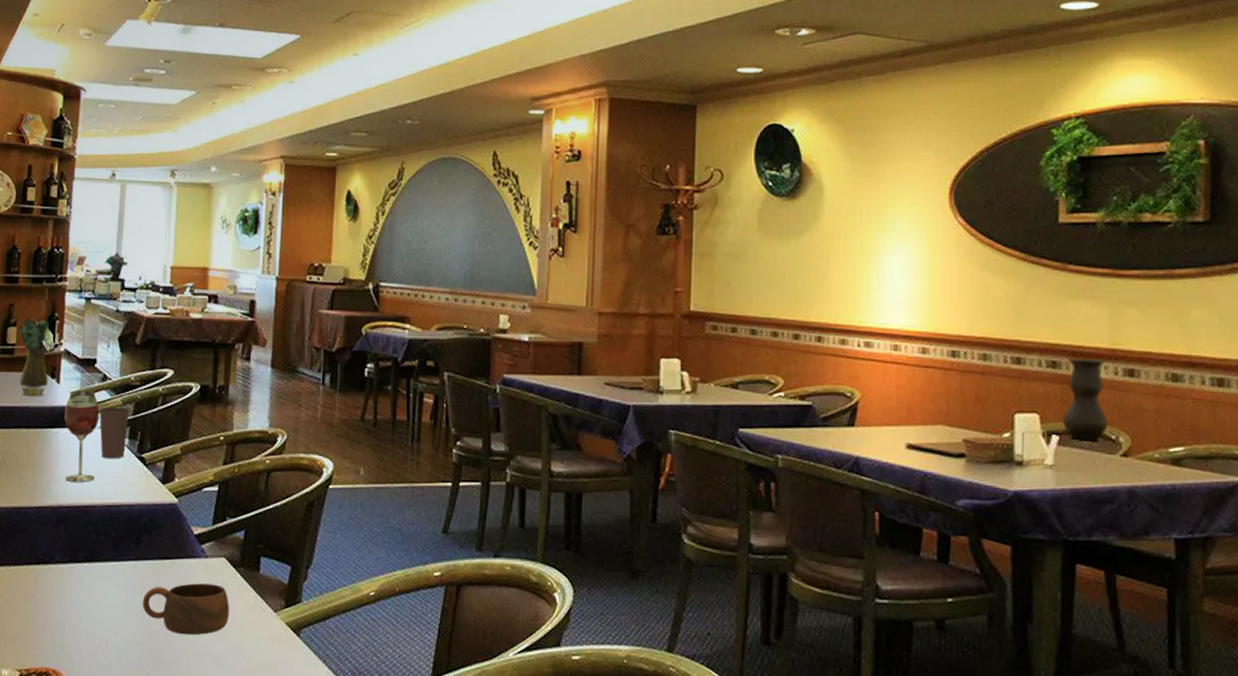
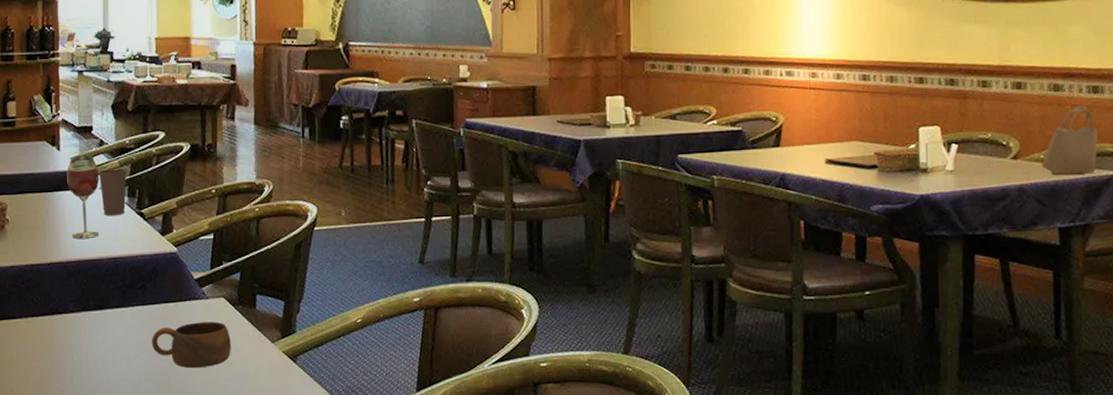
vase: present [17,314,50,397] -> none [16,89,49,164]
vase: present [1062,357,1108,441] -> none [960,75,1000,148]
handbag: none [1155,400,1222,479] -> present [1041,105,1098,175]

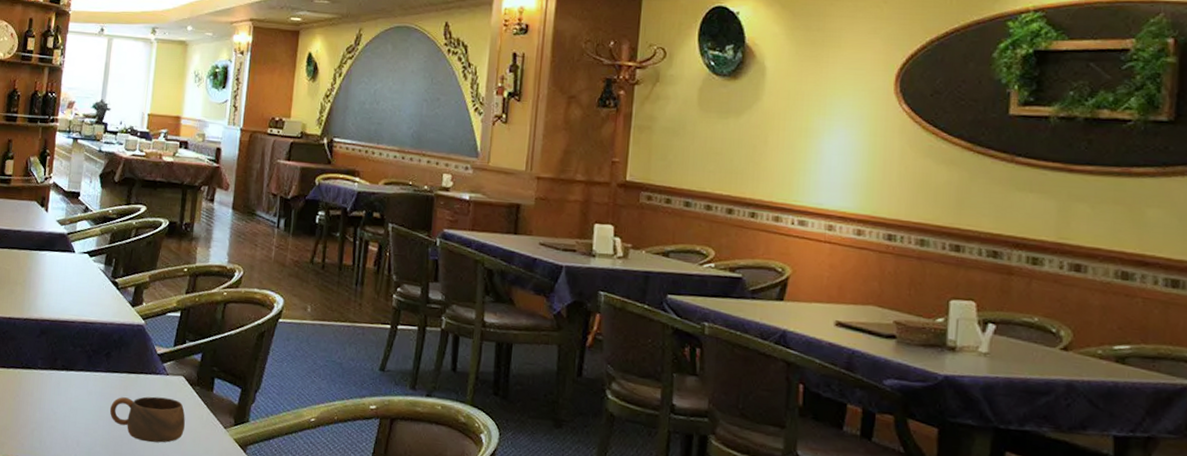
wineglass: present [67,155,100,239] -> none [49,219,81,300]
cup: present [98,169,127,216] -> none [80,235,106,282]
handbag: present [1041,105,1098,175] -> none [1098,299,1173,380]

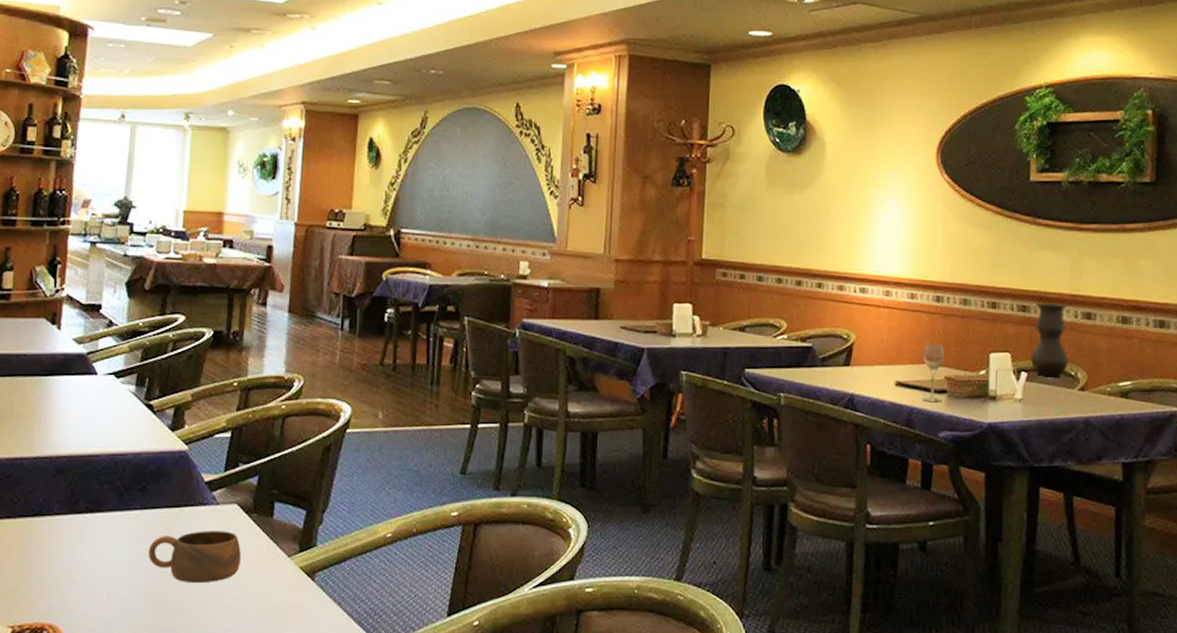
wineglass: none [866,284,895,348] -> present [922,343,945,403]
vase: none [1000,248,1051,333] -> present [1030,302,1069,377]

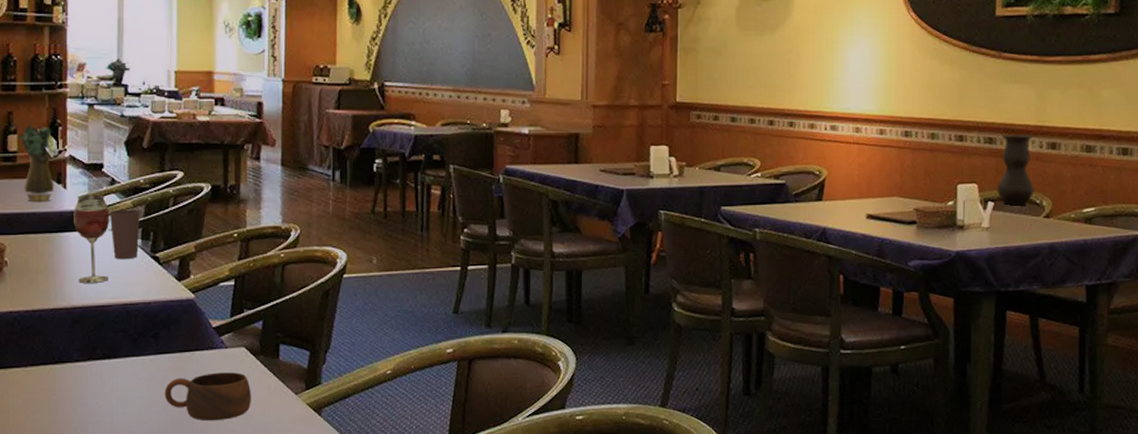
vase: none [14,258,50,344] -> present [18,122,54,203]
wineglass: none [65,337,105,431] -> present [74,195,110,283]
cup: none [103,353,136,407] -> present [109,209,140,260]
wineglass: present [922,343,945,403] -> none [893,177,914,234]

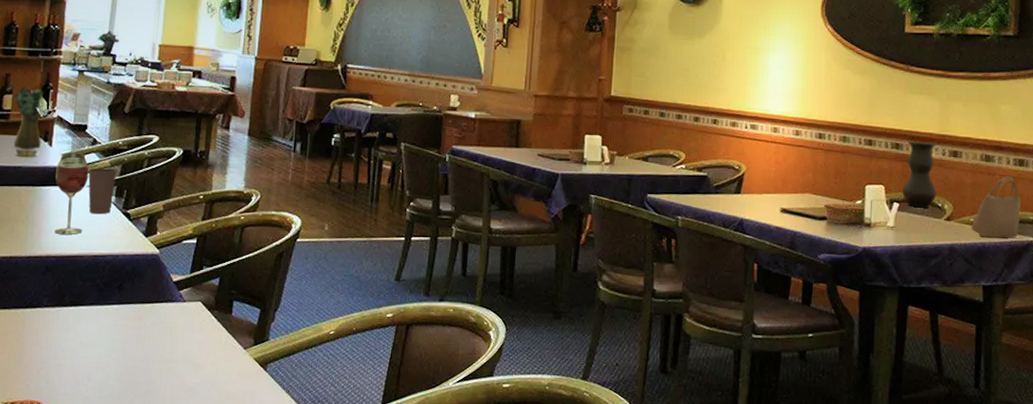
cup: present [164,372,251,421] -> none [123,324,204,370]
handbag: none [1072,167,1125,234] -> present [971,176,1021,239]

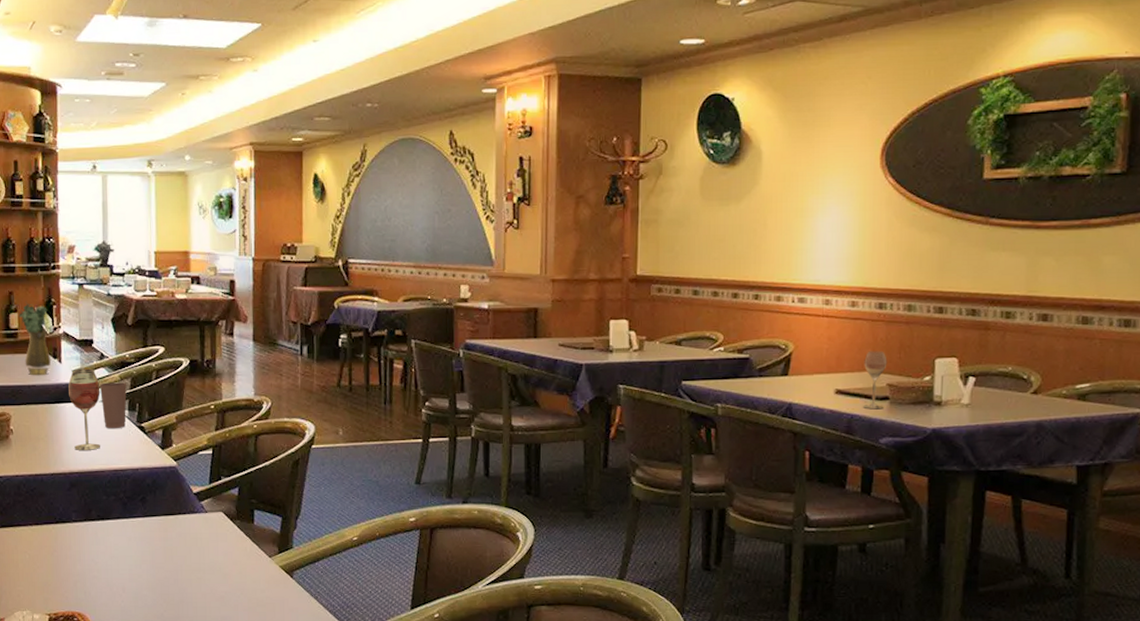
wineglass: none [805,175,826,228] -> present [863,351,887,410]
vase: present [902,141,937,208] -> none [979,305,1022,381]
handbag: present [971,176,1021,239] -> none [1063,340,1126,411]

